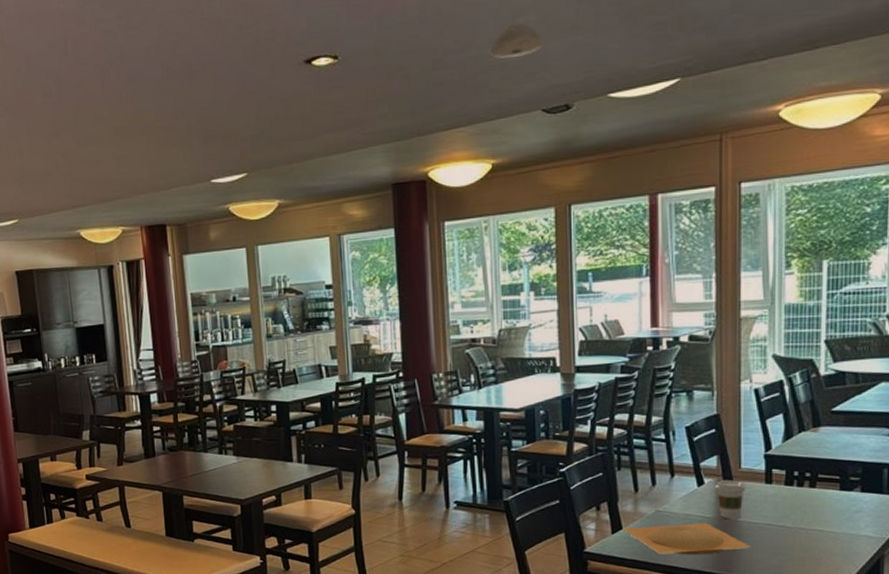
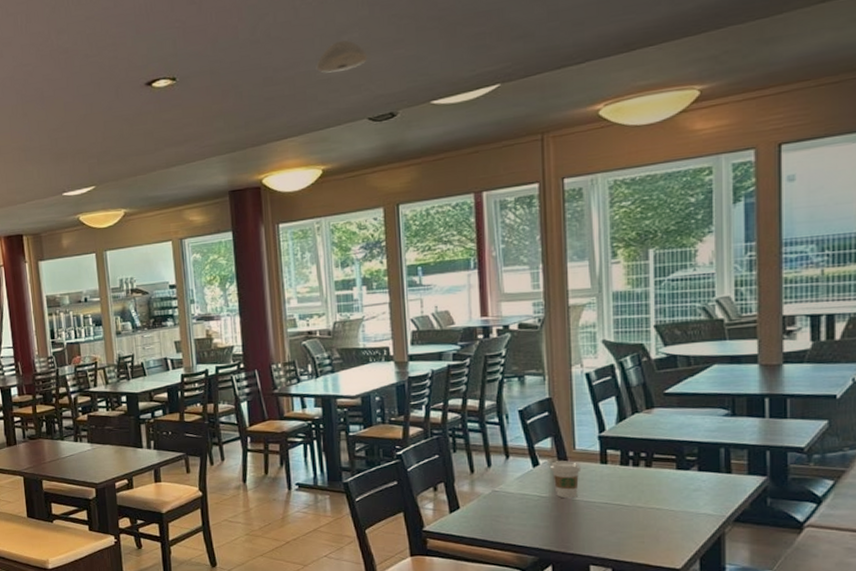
plate: present [622,523,751,555] -> none [460,502,589,533]

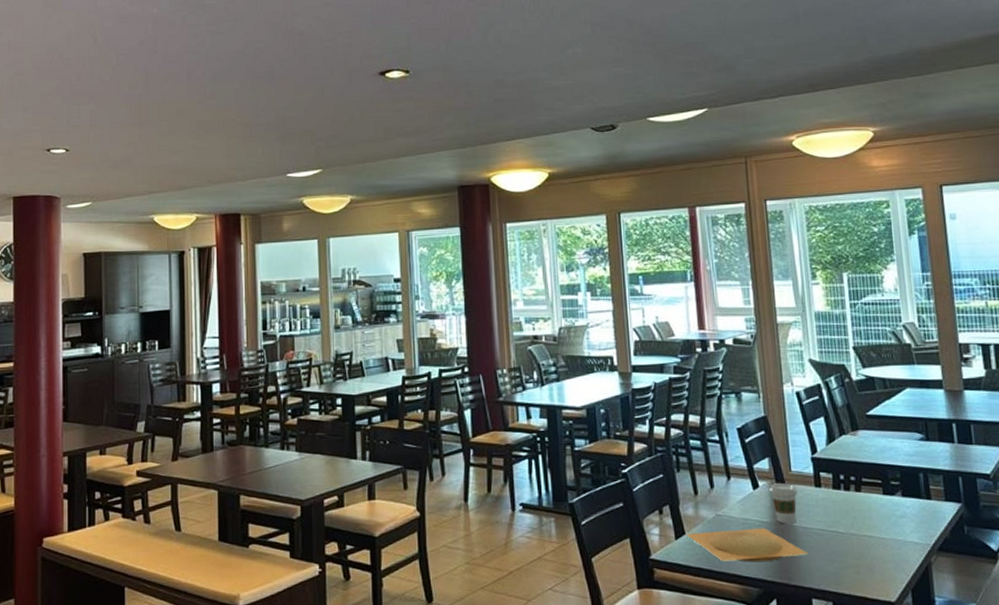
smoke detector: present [316,40,368,73] -> none [543,54,591,82]
plate: none [460,502,589,533] -> present [685,527,808,562]

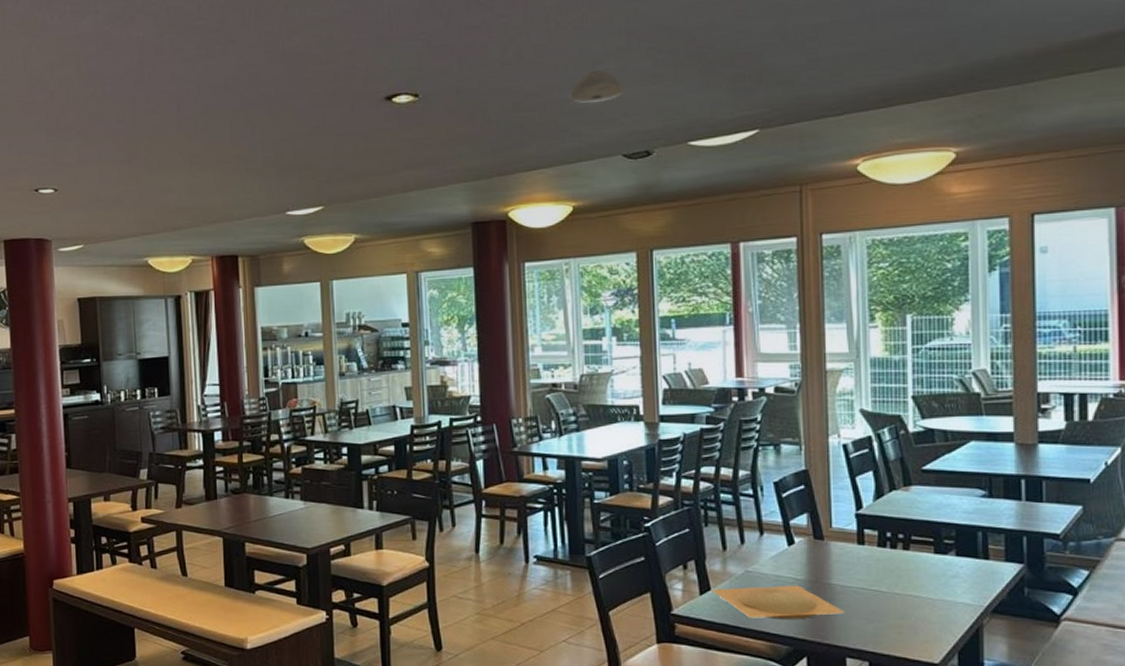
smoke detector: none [543,54,591,82] -> present [569,70,624,103]
coffee cup: present [769,483,798,524] -> none [806,540,838,582]

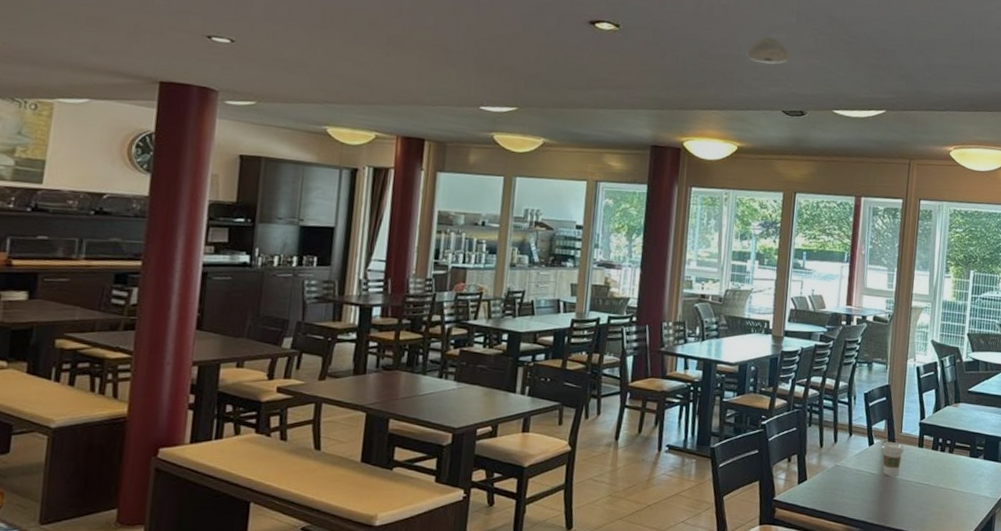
plate: present [711,585,845,620] -> none [807,478,904,507]
coffee cup: none [806,540,838,582] -> present [882,442,905,477]

